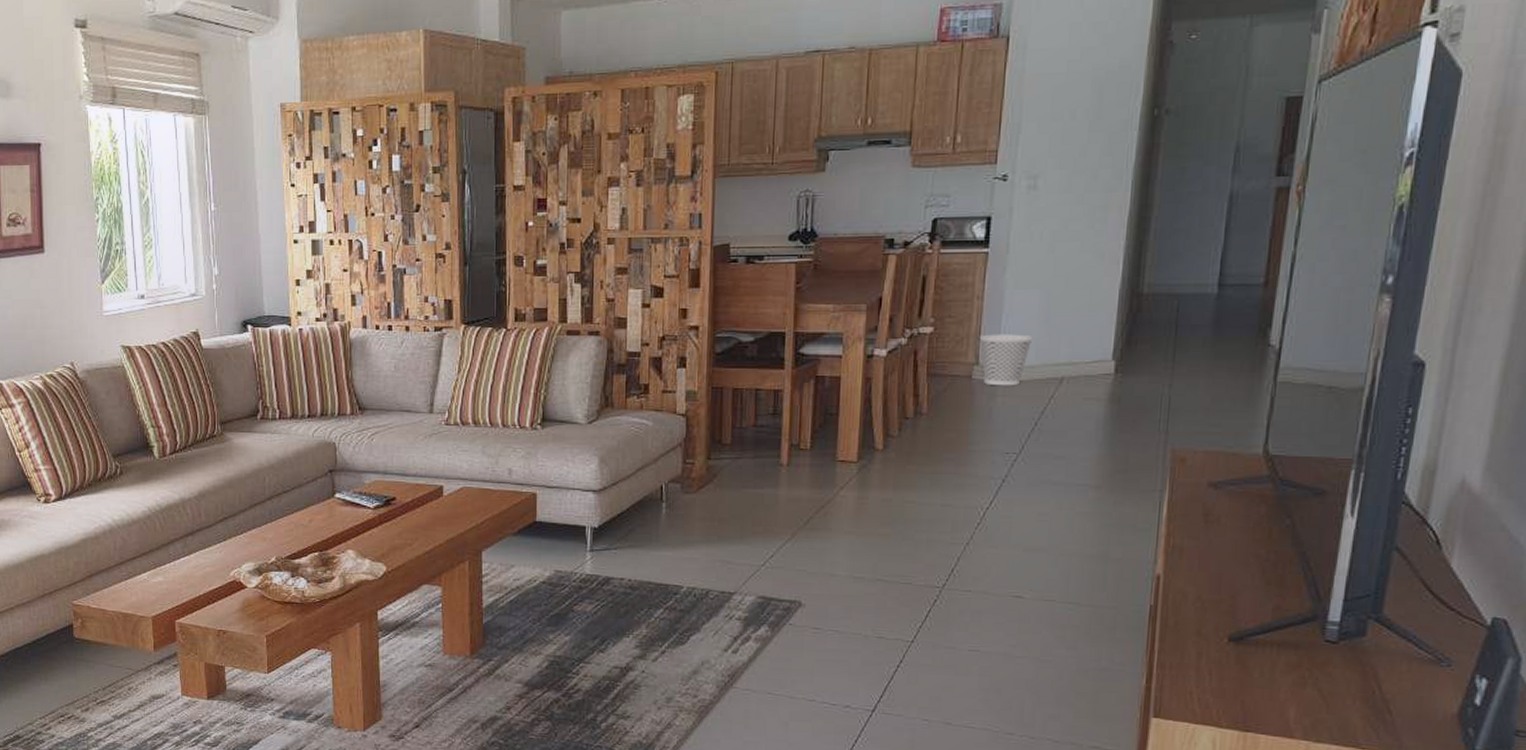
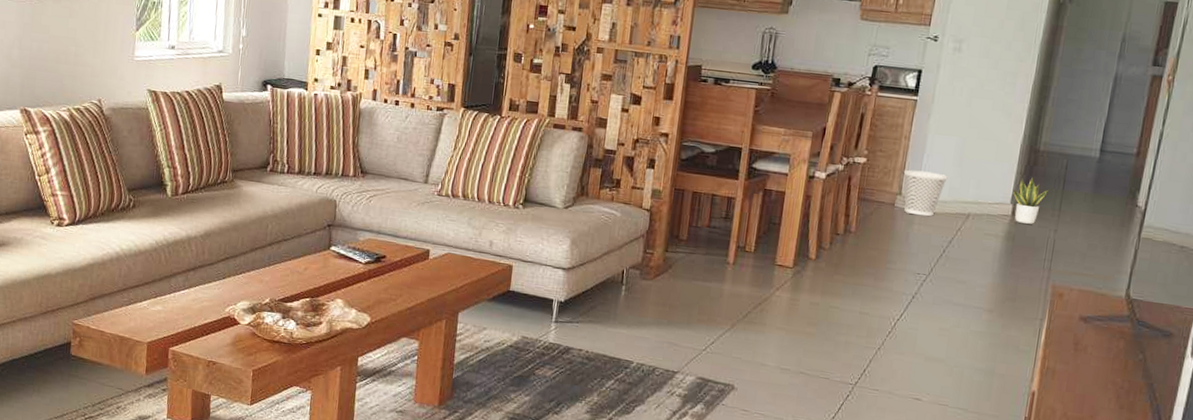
potted plant: none [1115,326,1157,381] -> present [1013,177,1048,224]

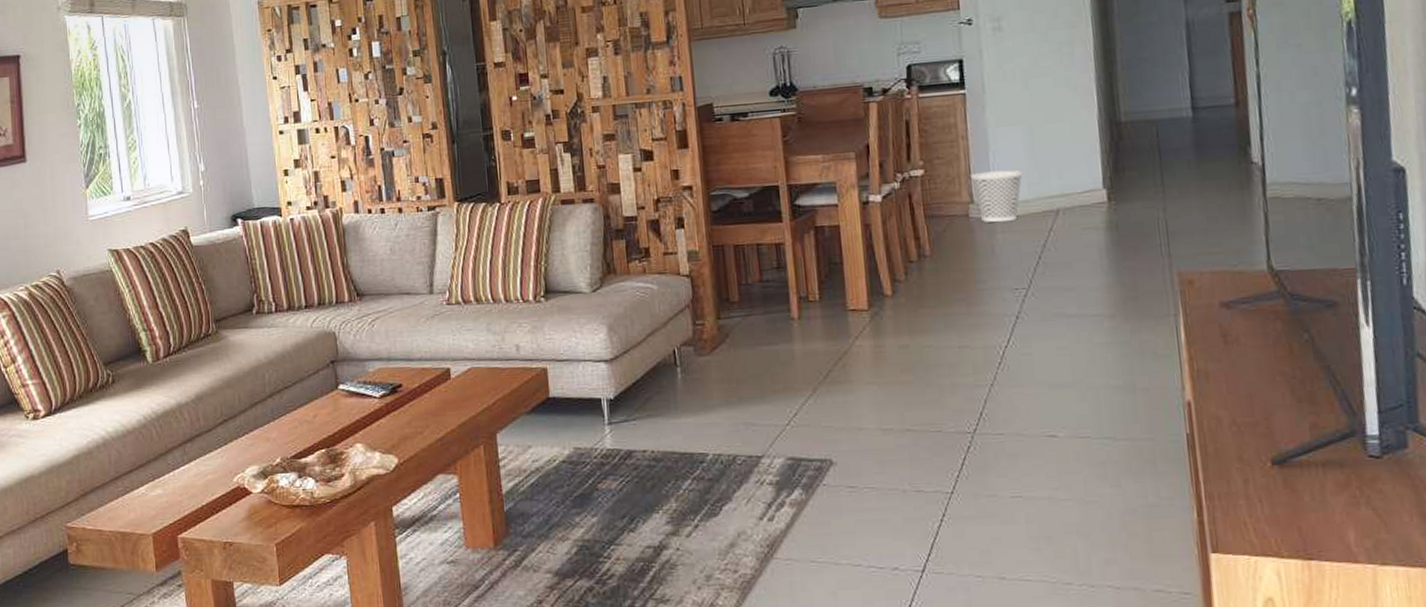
potted plant: present [1013,177,1048,224] -> none [1103,154,1143,208]

